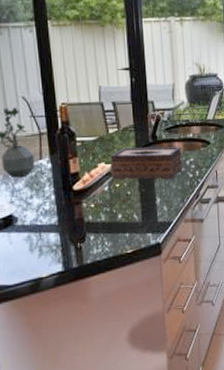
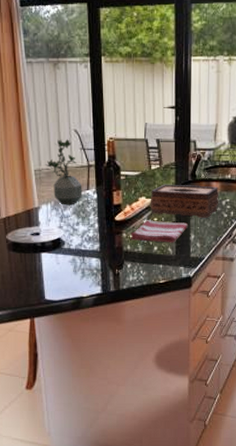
dish towel: none [91,186,153,210] -> present [130,220,189,243]

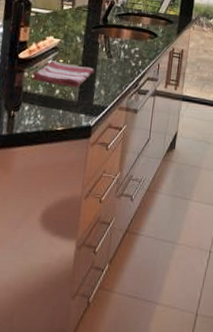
tissue box: present [150,184,220,218] -> none [57,25,129,65]

